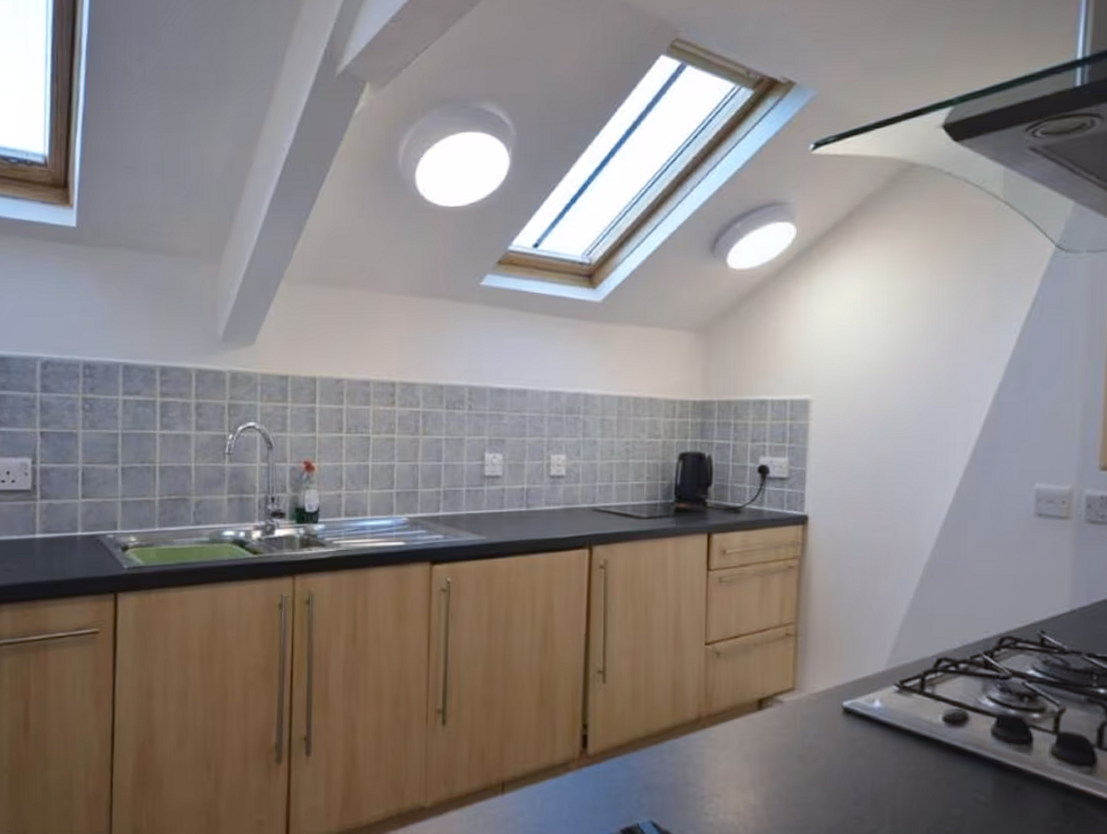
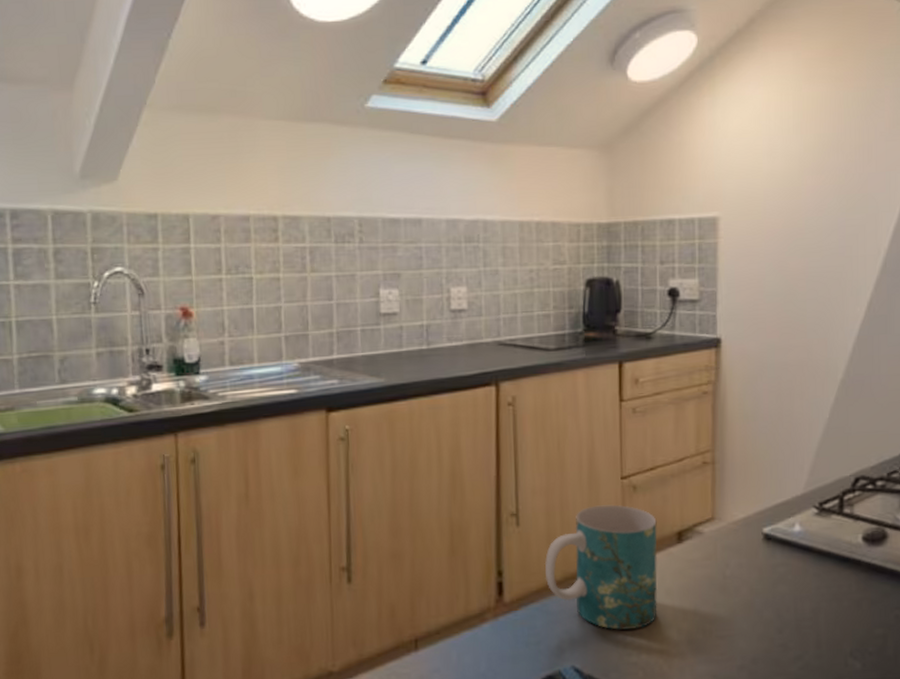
mug: none [628,668,738,790] -> present [544,504,658,630]

